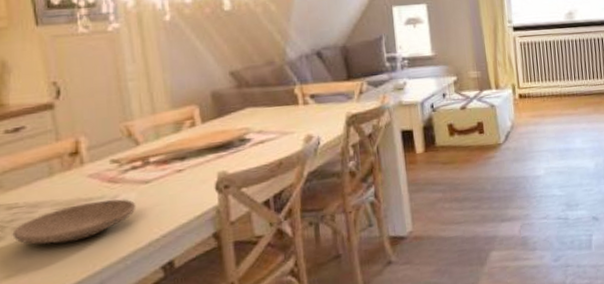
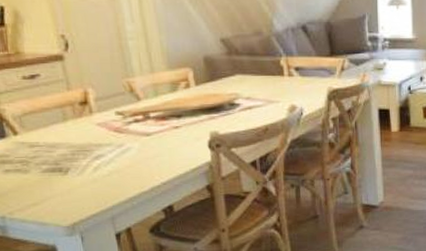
plate: present [12,199,136,245] -> none [36,147,140,181]

